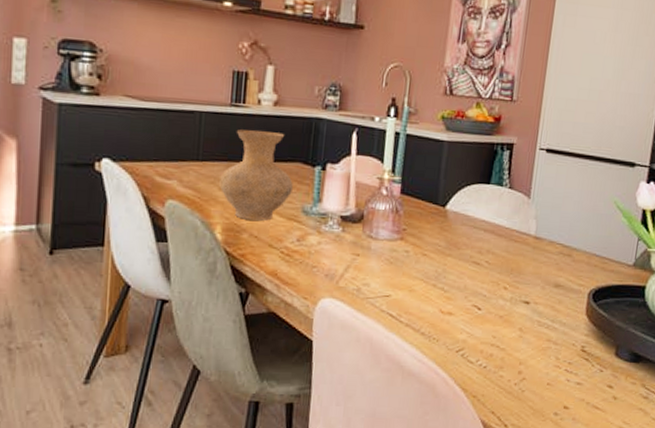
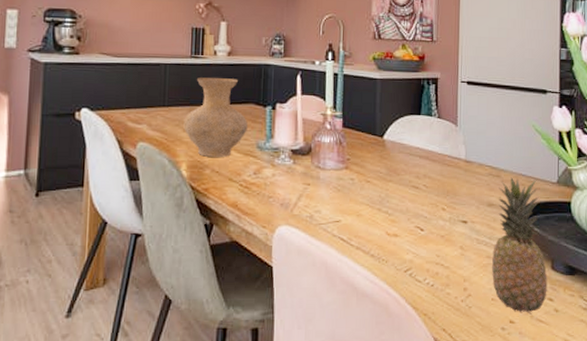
fruit: none [550,257,612,401] -> present [491,177,548,314]

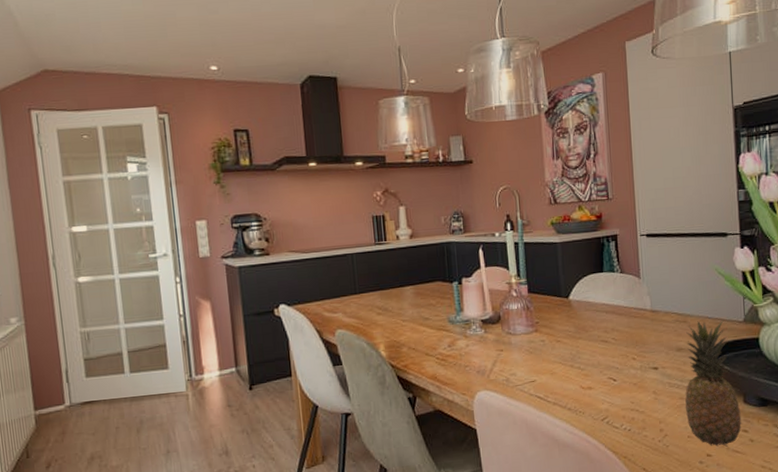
vase: present [183,77,248,157] -> none [376,259,437,336]

